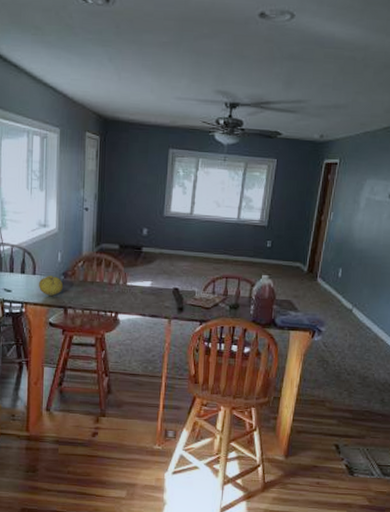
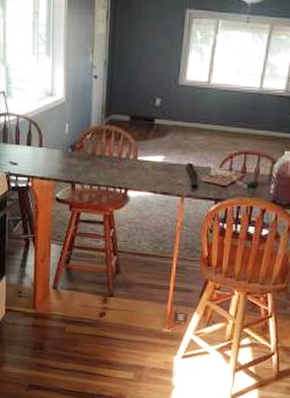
fruit: present [38,276,64,297] -> none [44,148,71,171]

